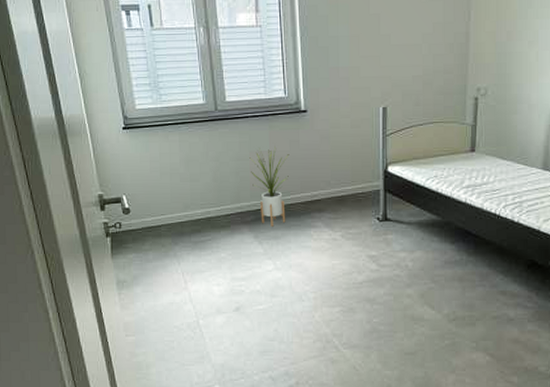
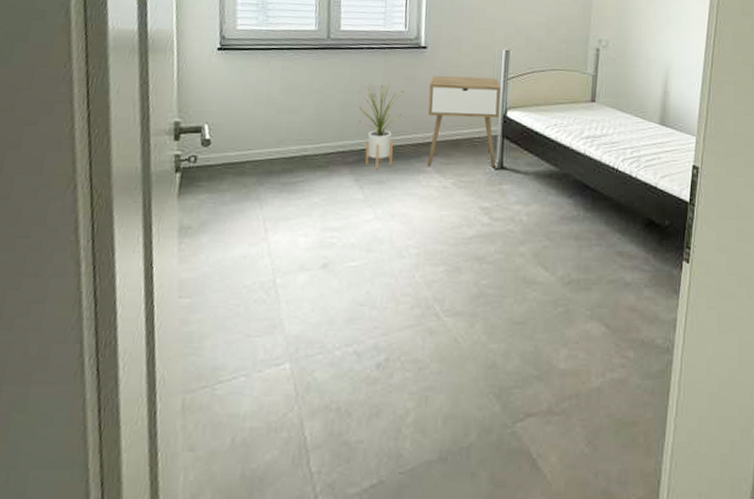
nightstand: none [312,136,381,222] -> present [426,75,501,168]

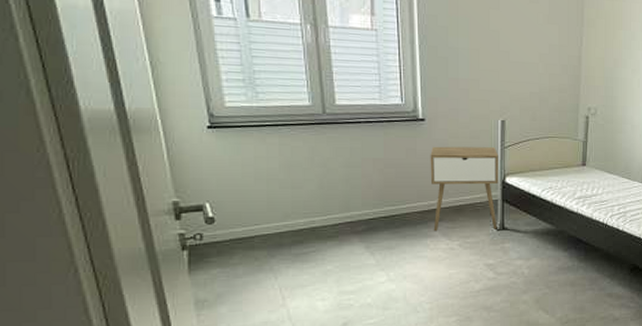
house plant: present [359,82,403,170] -> none [361,154,404,237]

